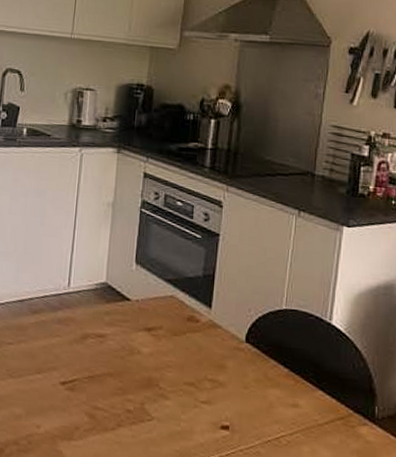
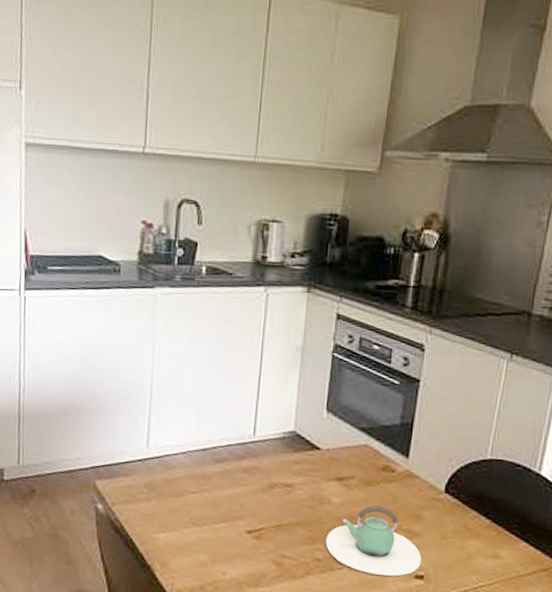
teapot: none [136,355,227,427] -> present [325,505,422,577]

